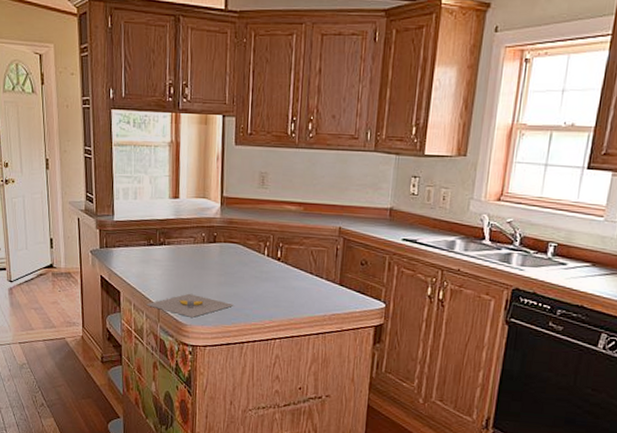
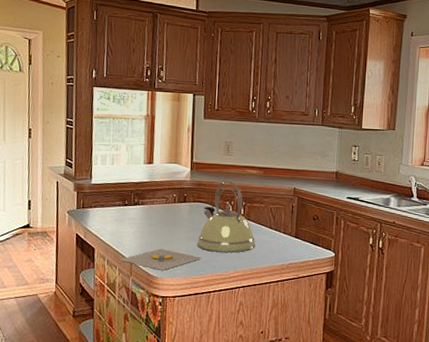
kettle: none [228,218,294,301] -> present [197,180,256,253]

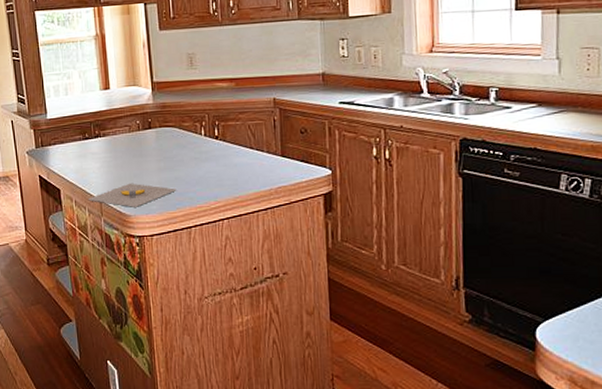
kettle: present [197,180,256,253] -> none [169,98,236,182]

